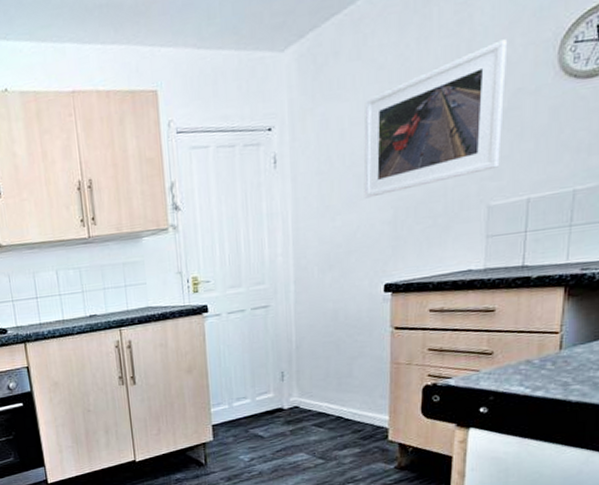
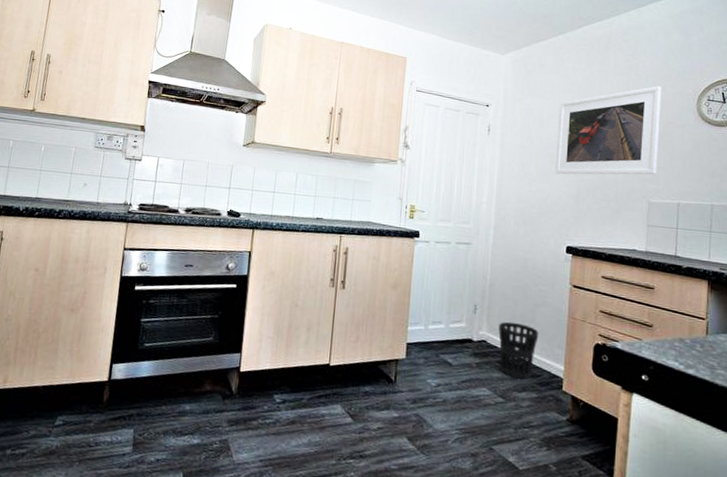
wastebasket: none [311,381,358,438] -> present [498,321,539,380]

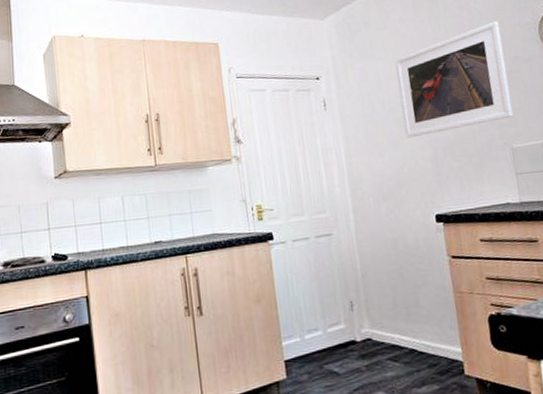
wastebasket: present [498,321,539,380] -> none [381,311,428,373]

